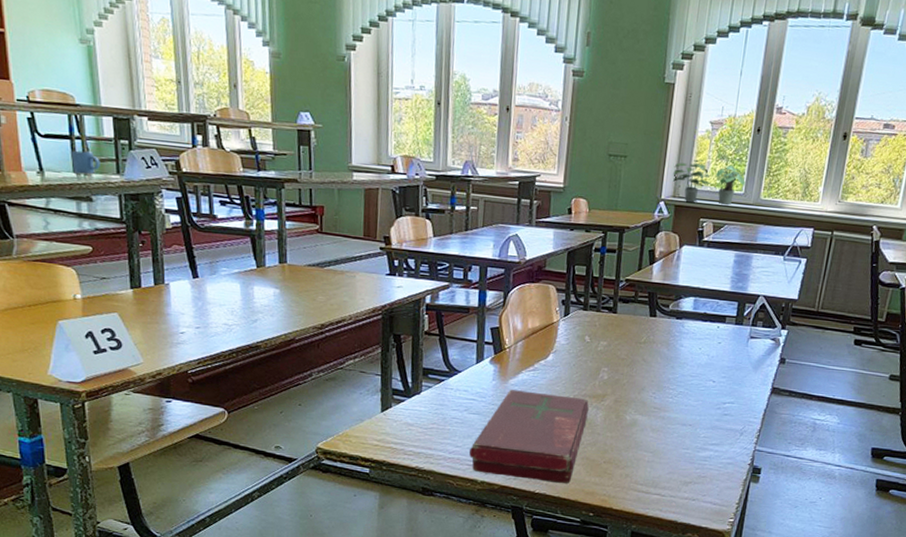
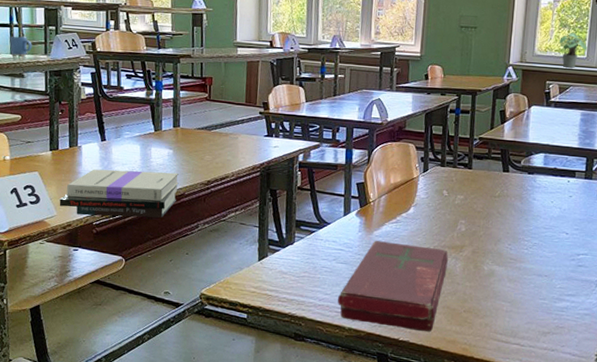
books: none [146,310,288,366] -> present [59,169,179,218]
potted plant: present [673,159,712,202] -> none [519,28,556,66]

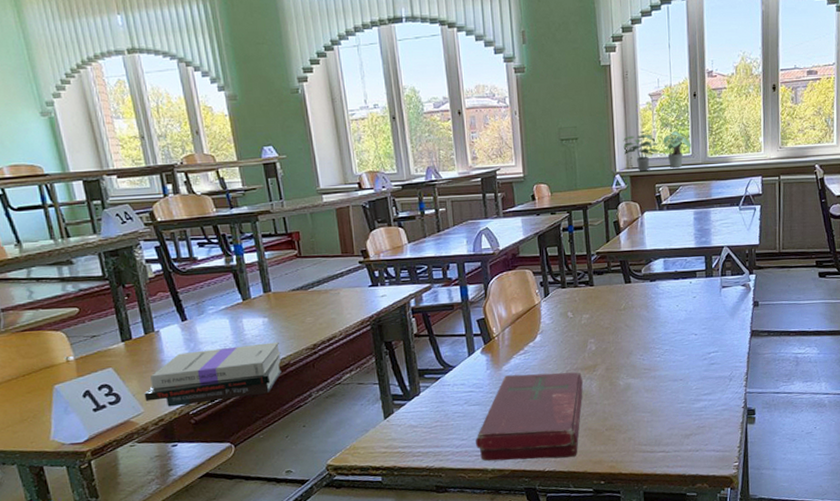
mug: present [9,36,32,56] -> none [44,217,76,241]
potted plant: none [519,28,556,66] -> present [623,130,661,171]

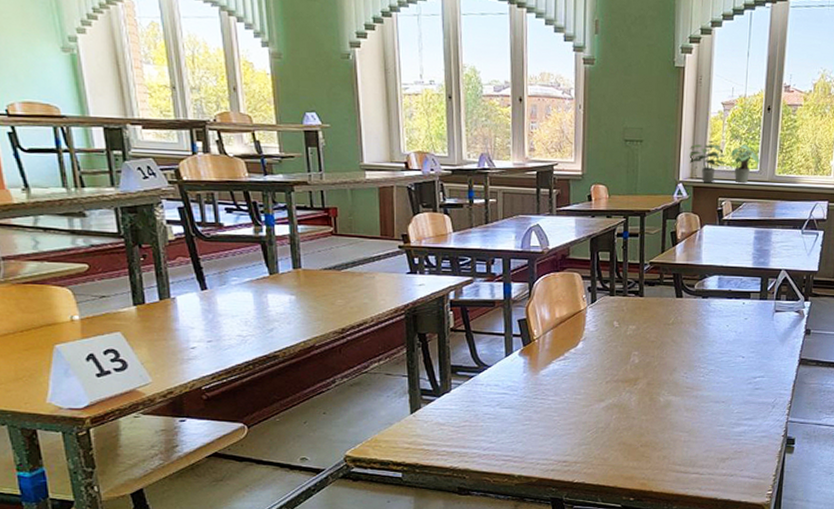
books: present [144,342,282,407] -> none [154,322,306,380]
book: present [476,372,583,462] -> none [505,381,622,471]

